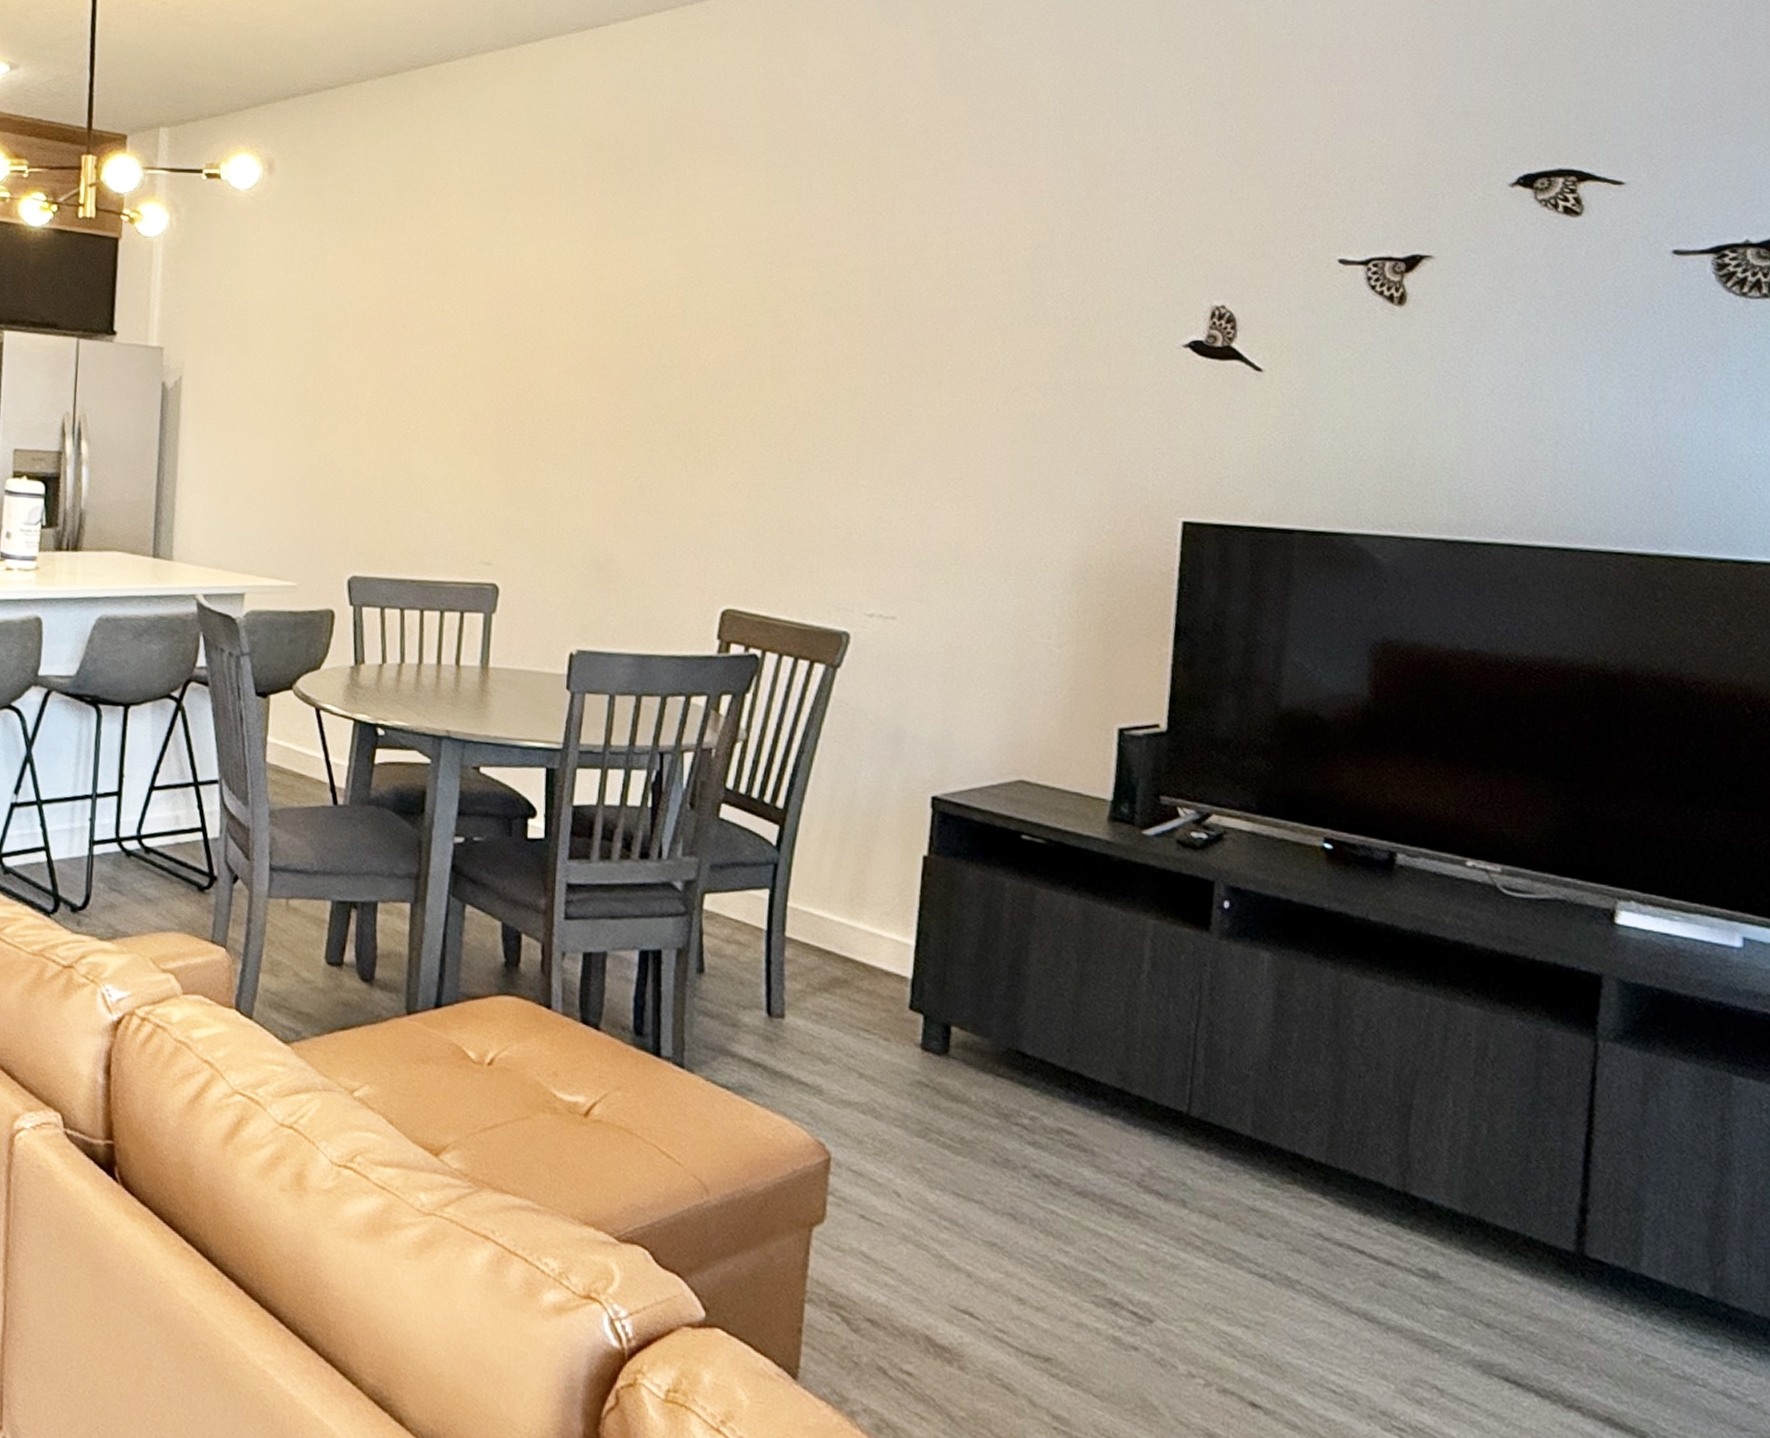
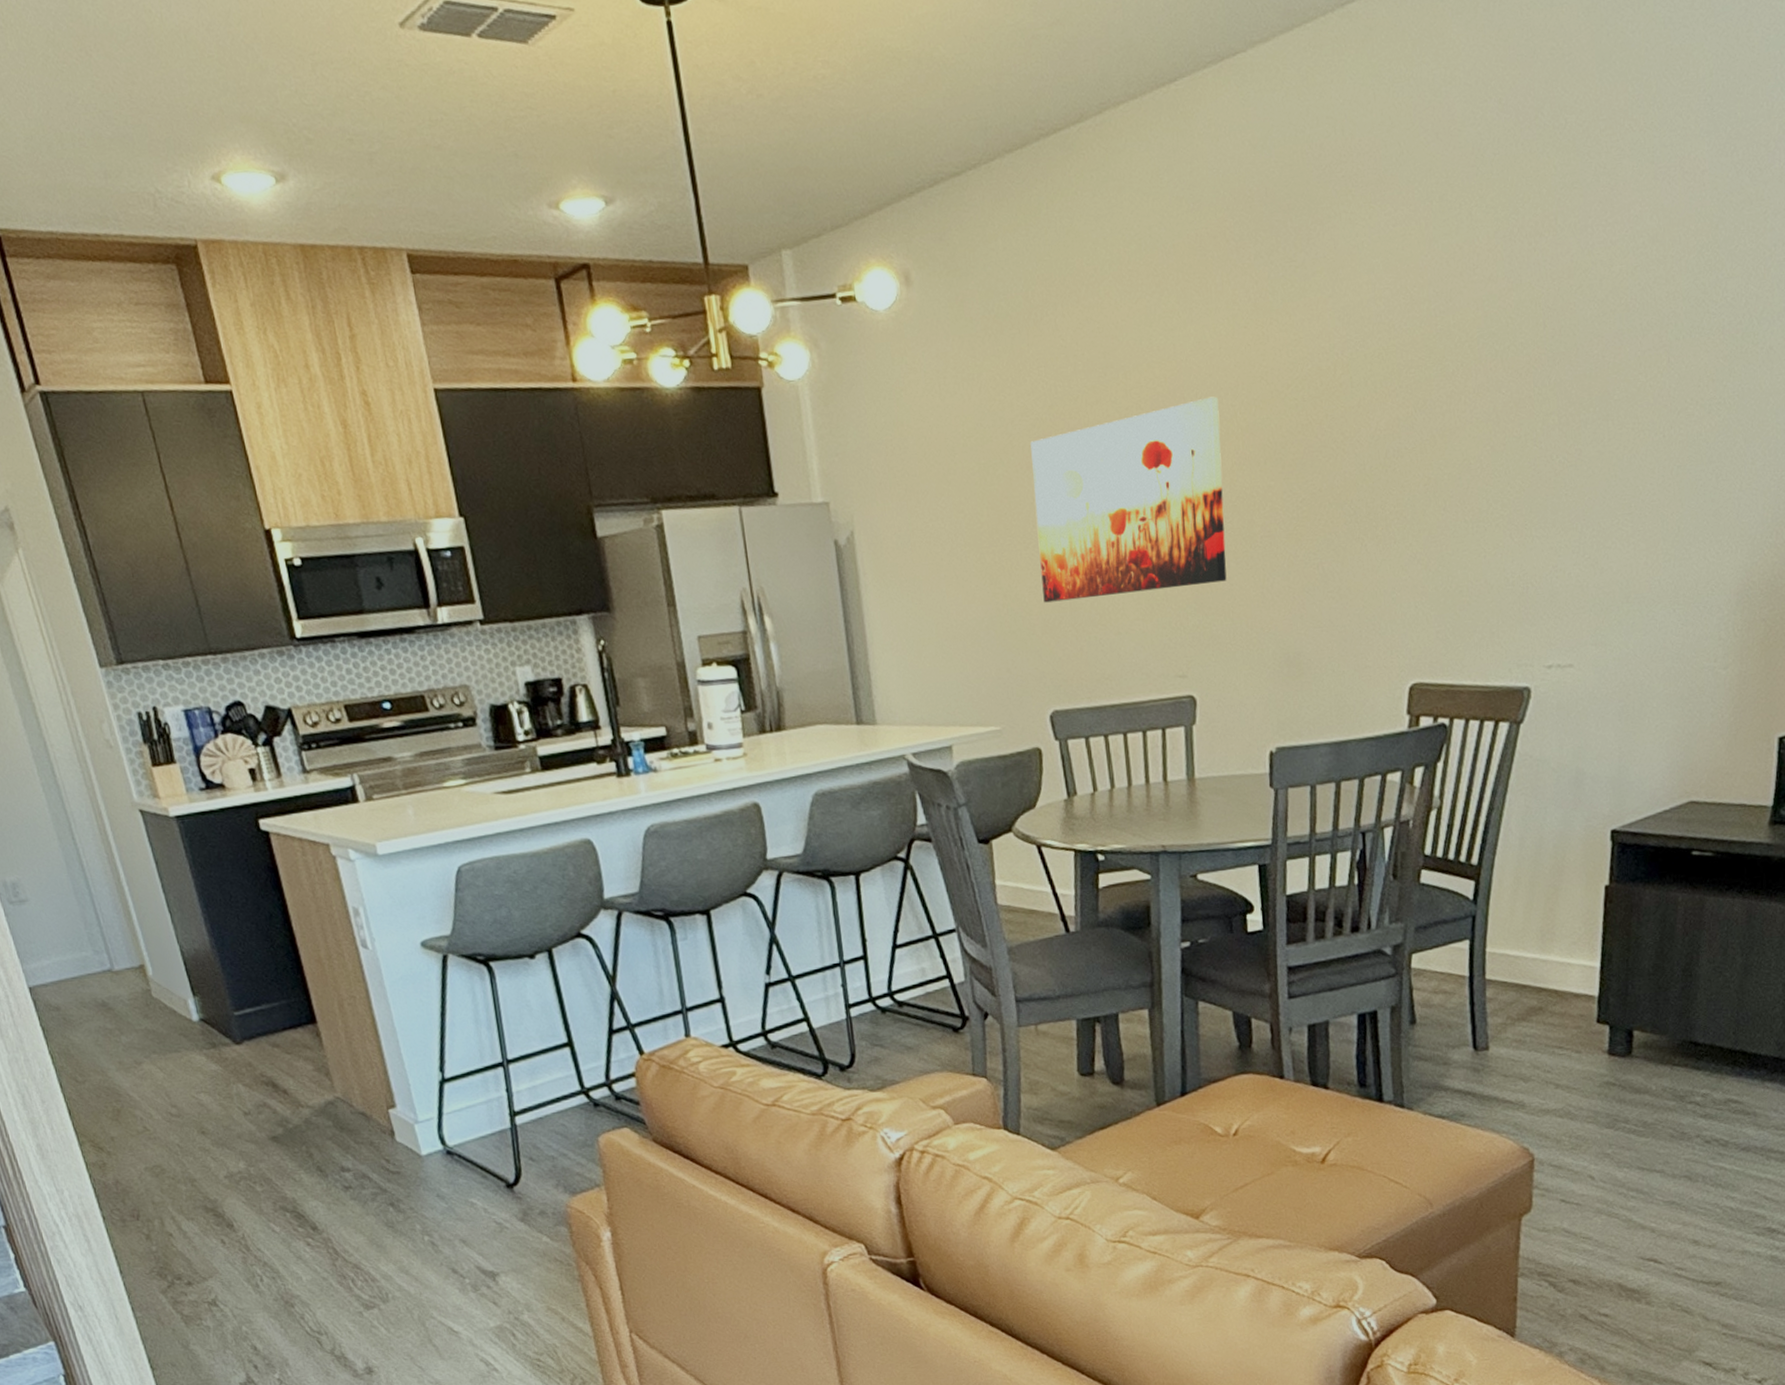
wall art: none [357,308,552,479] -> present [1030,396,1227,603]

